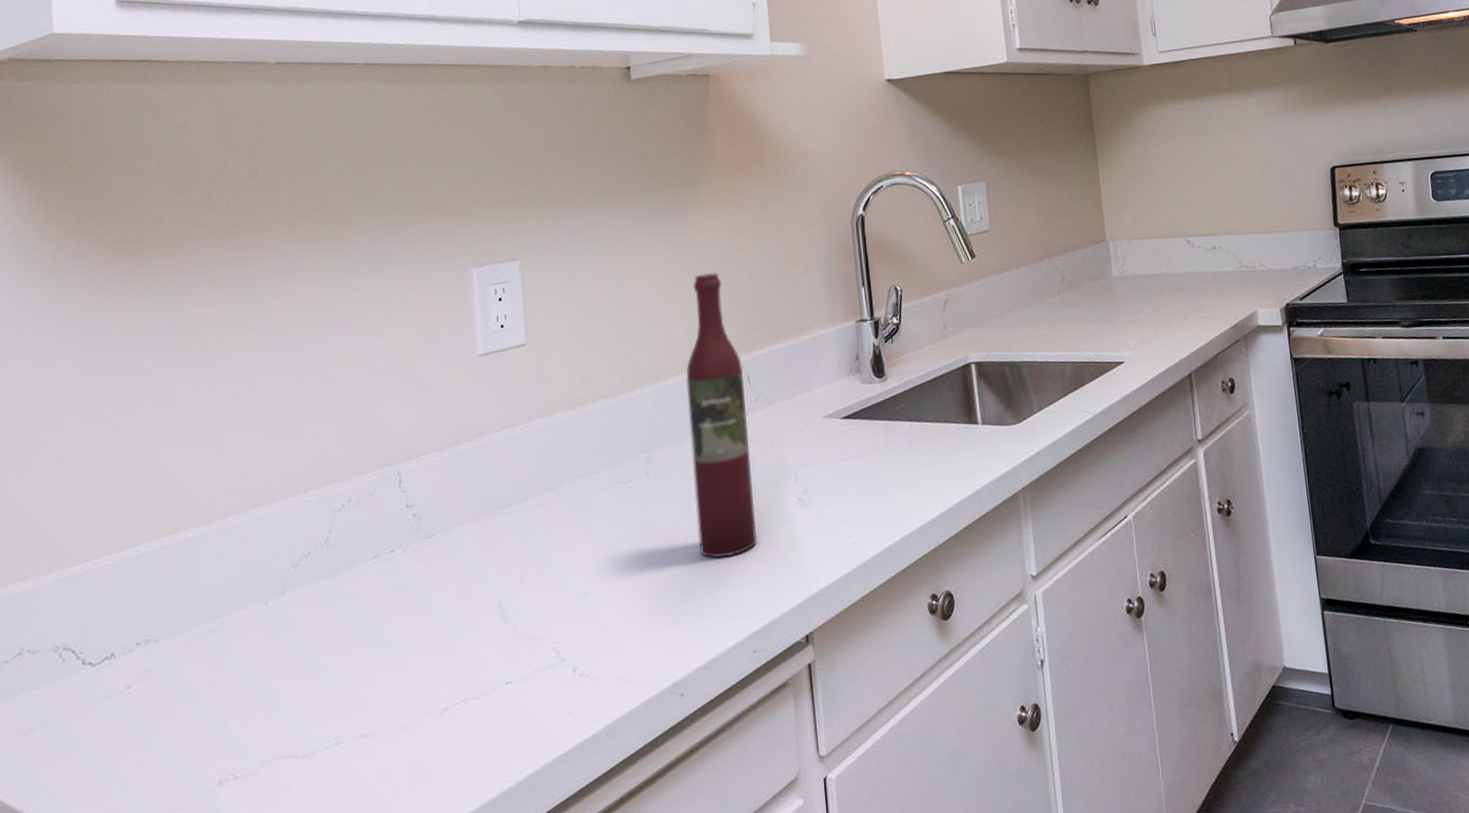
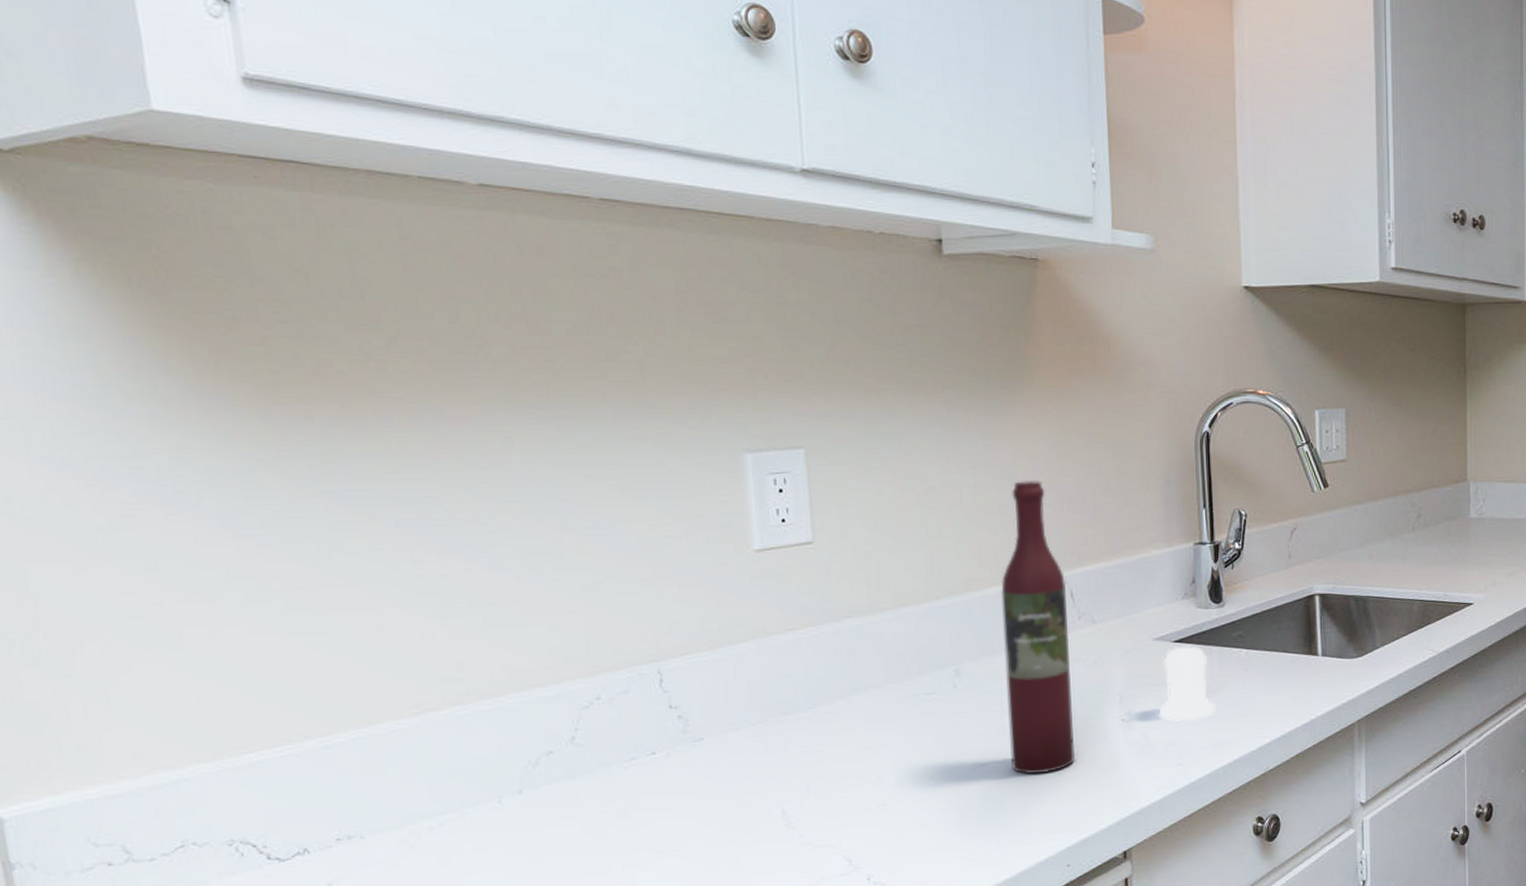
salt shaker: none [832,421,886,498] -> present [1159,646,1216,722]

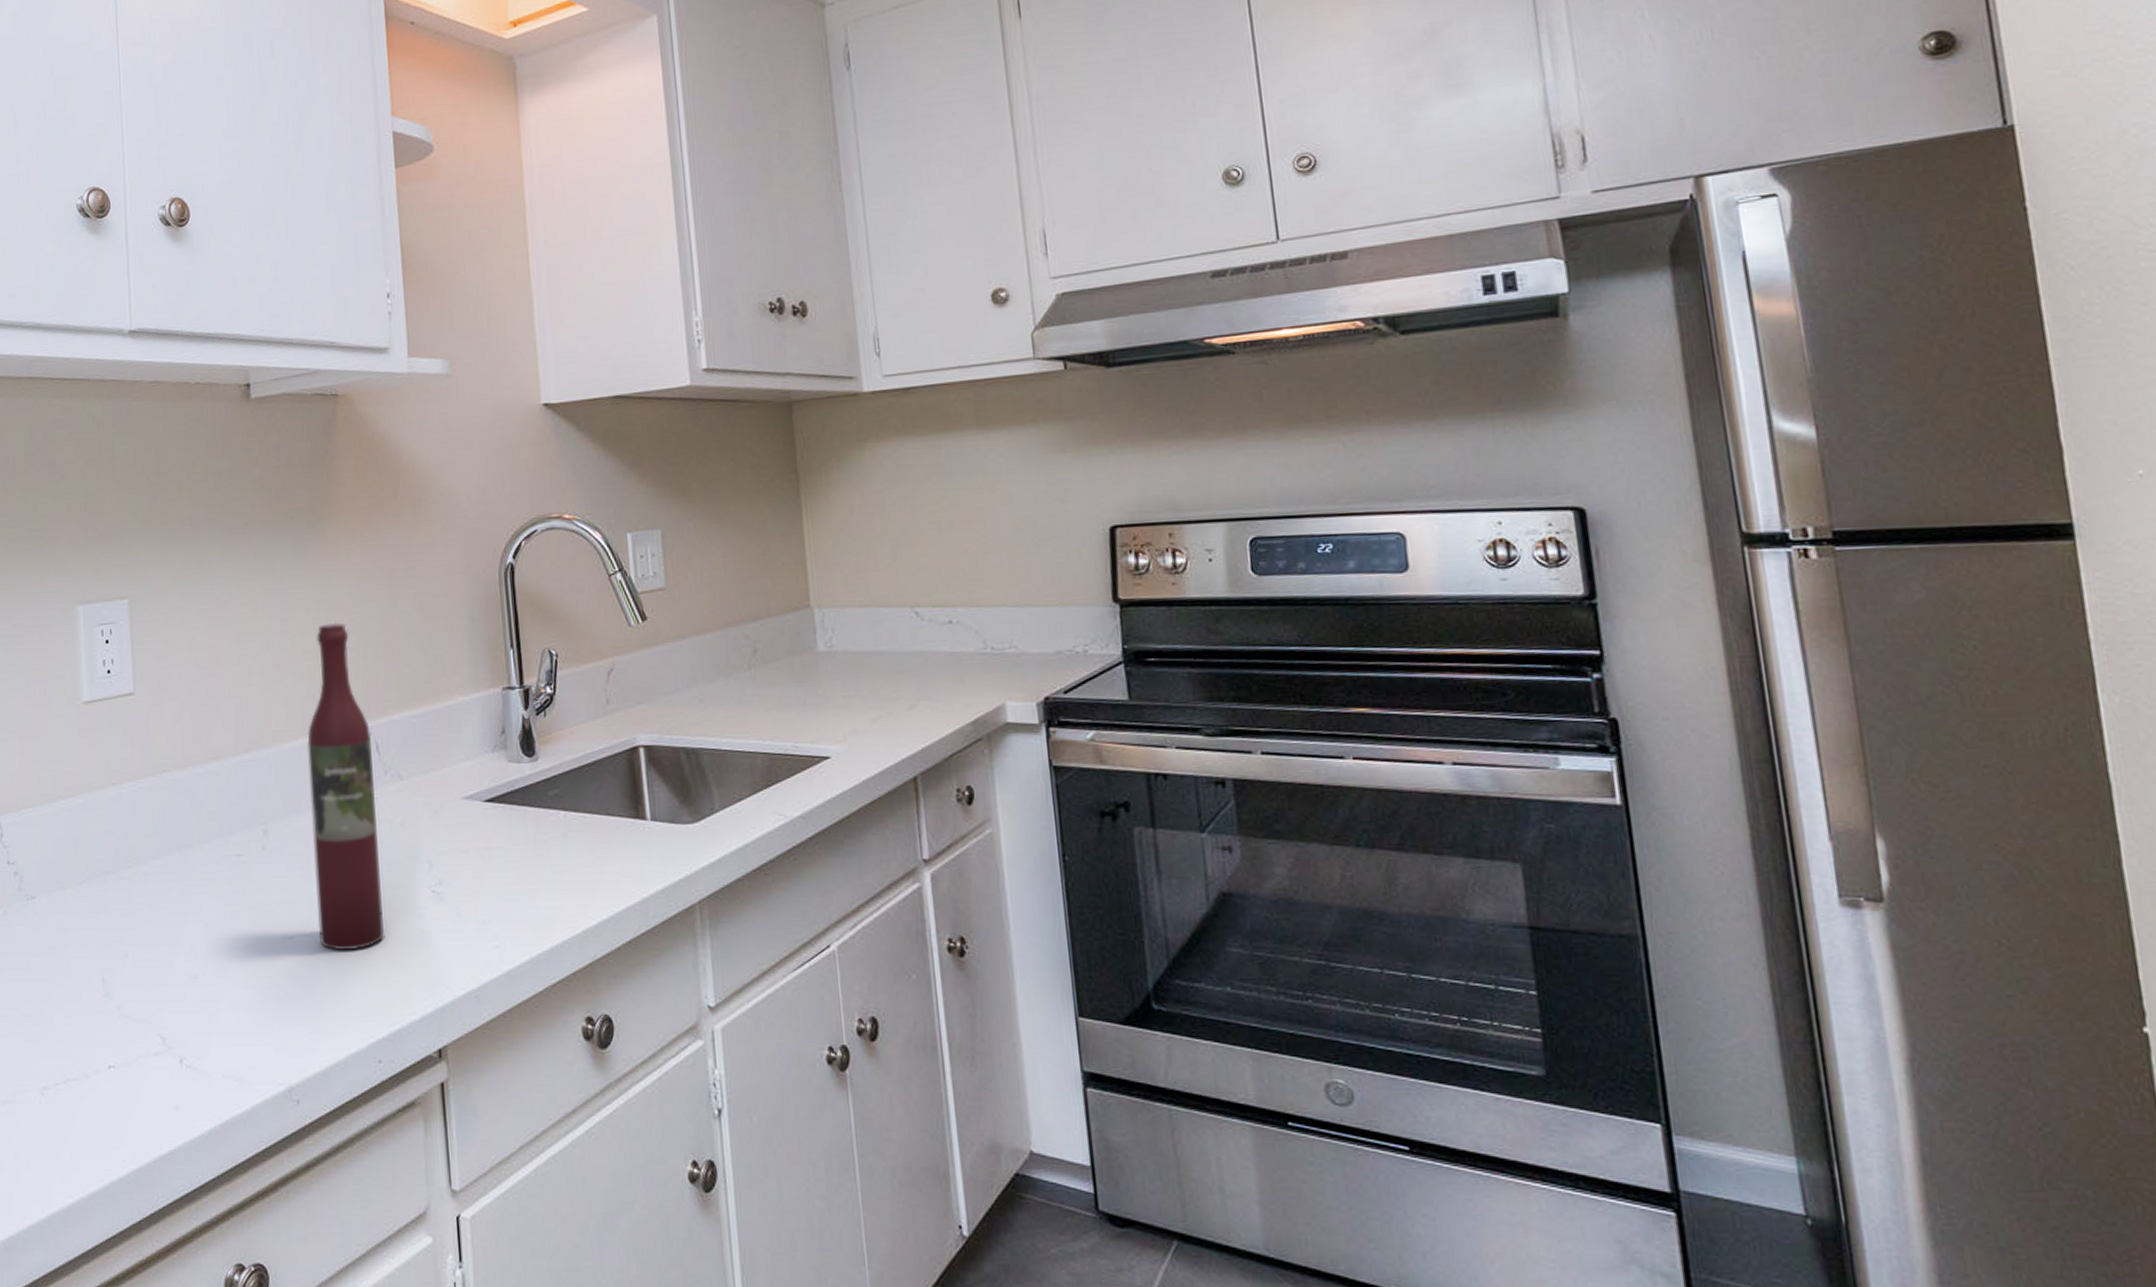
salt shaker: present [1159,646,1216,722] -> none [472,806,534,896]

